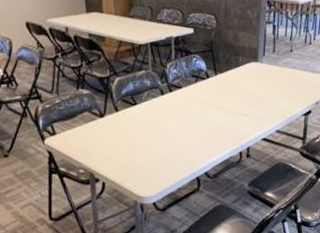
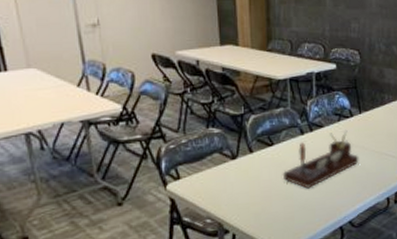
desk organizer: none [145,90,214,144] -> present [282,129,359,189]

